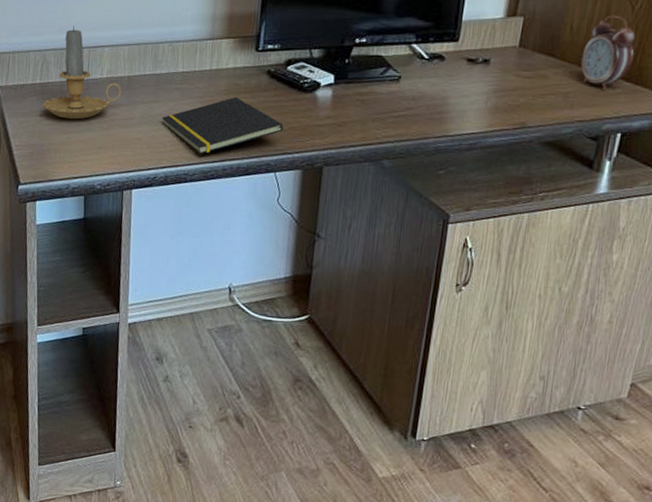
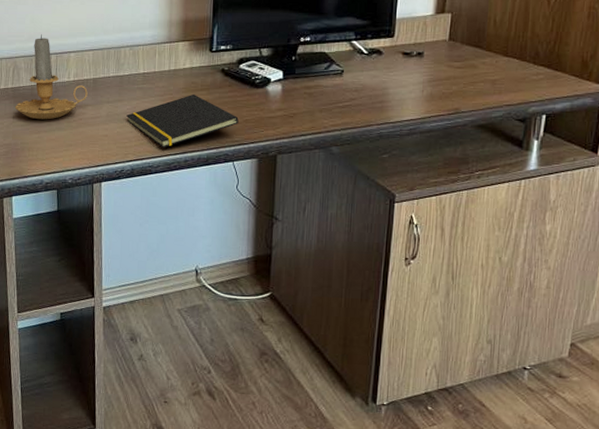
alarm clock: present [580,15,636,90] -> none [505,9,553,76]

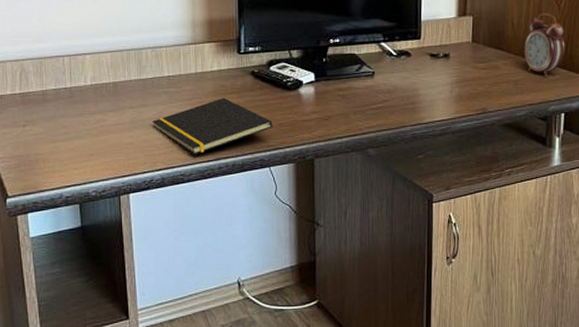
candle: present [15,34,88,120] -> none [25,35,108,128]
alarm clock: none [505,9,553,76] -> present [524,13,565,77]

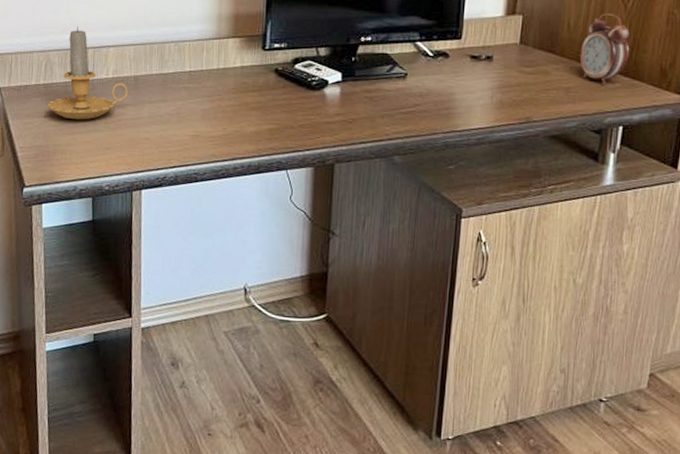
candle: none [25,35,108,128] -> present [47,26,128,120]
notepad: present [153,97,272,154] -> none [170,95,293,153]

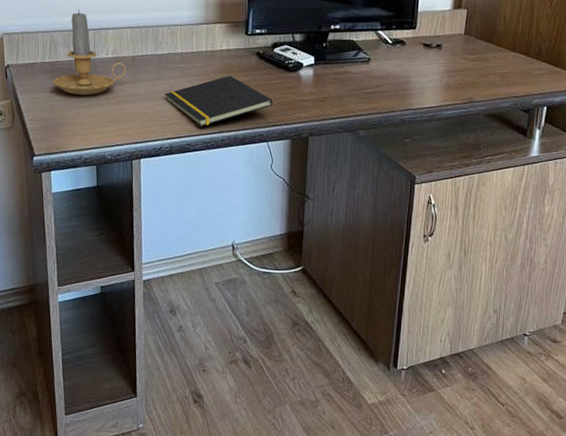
notepad: none [170,95,293,153] -> present [165,75,273,126]
alarm clock: present [579,13,630,85] -> none [513,9,554,71]

